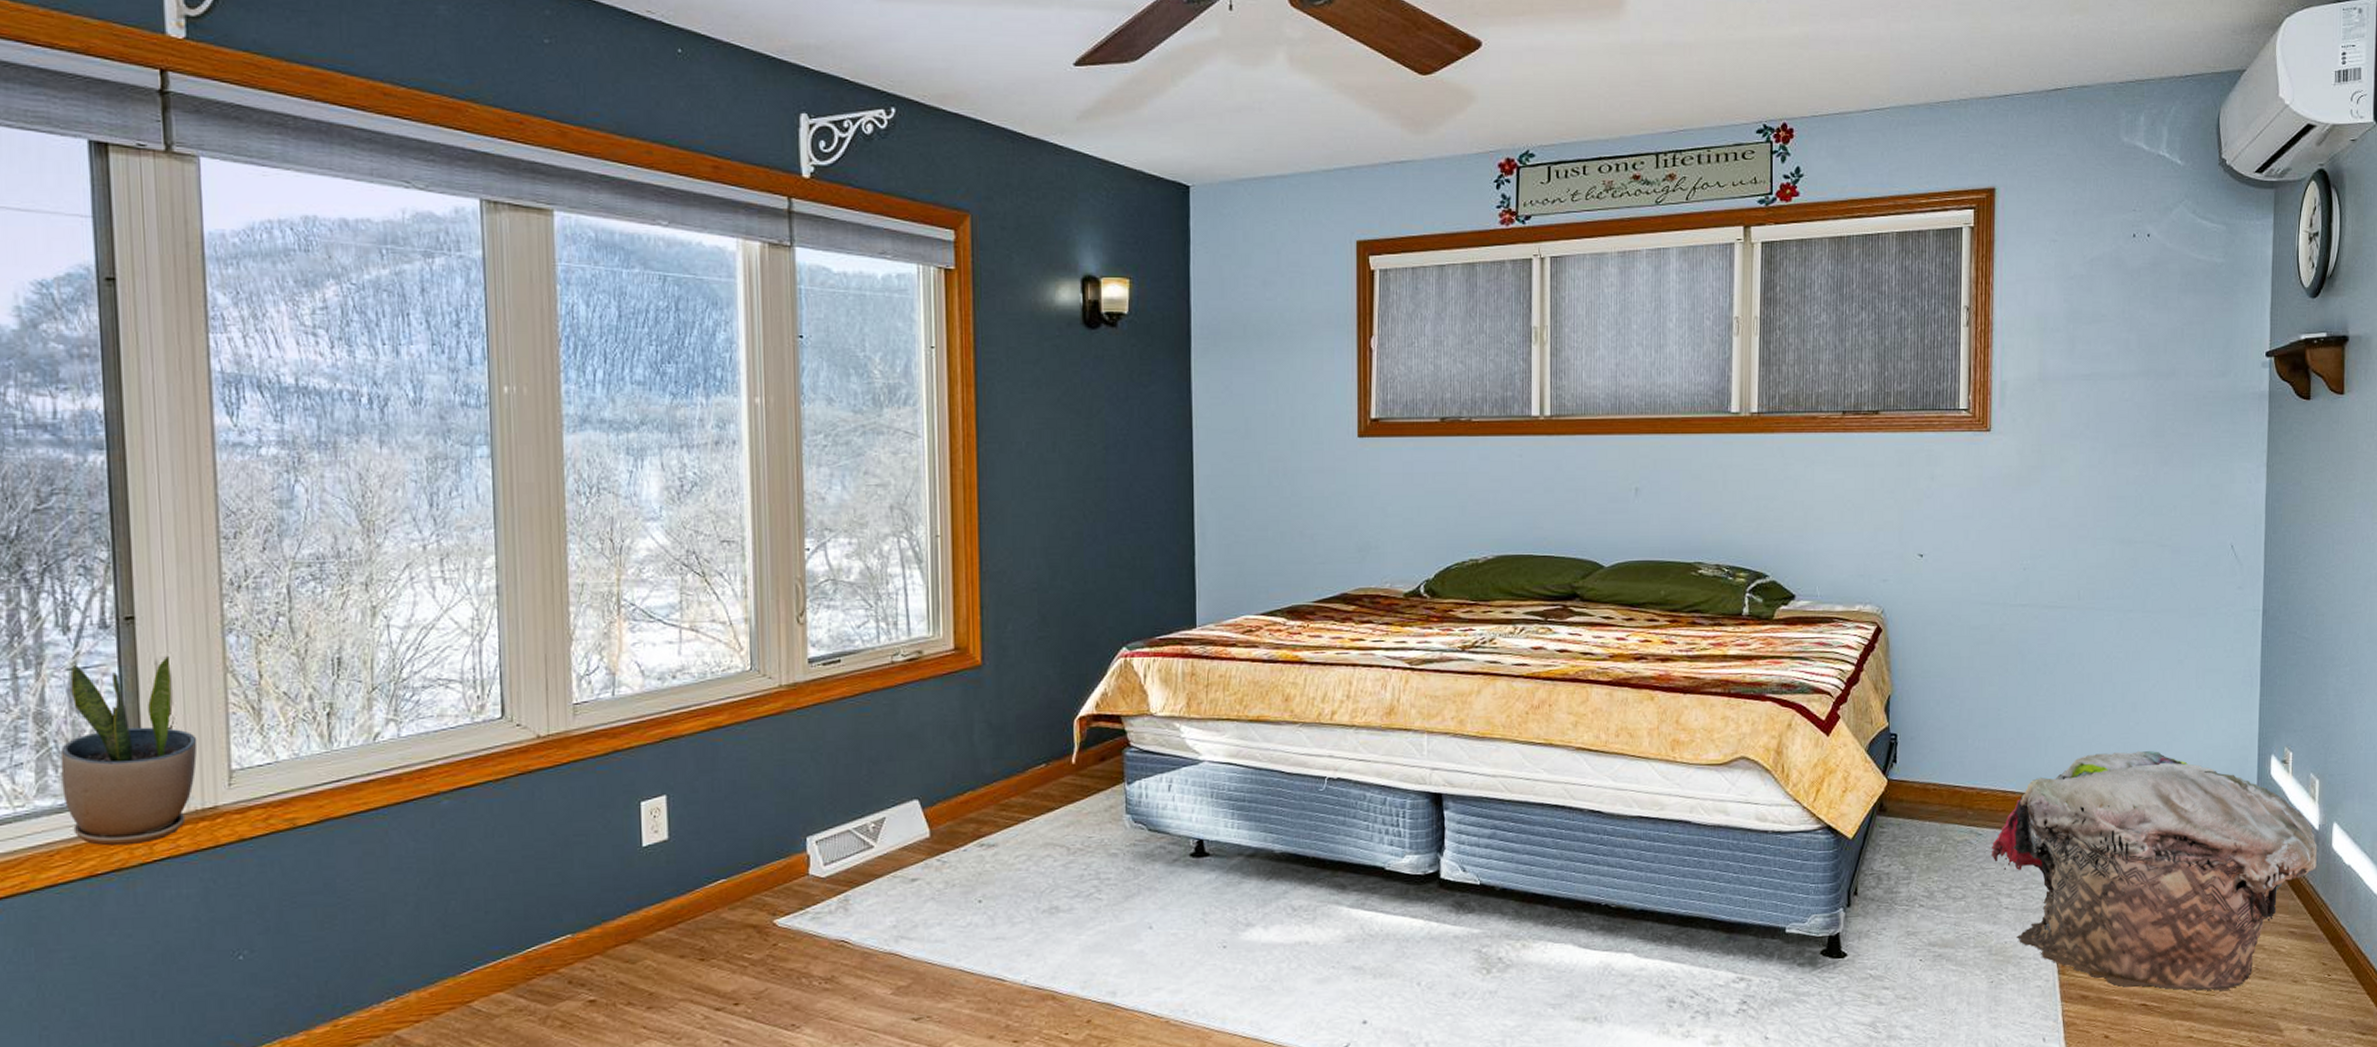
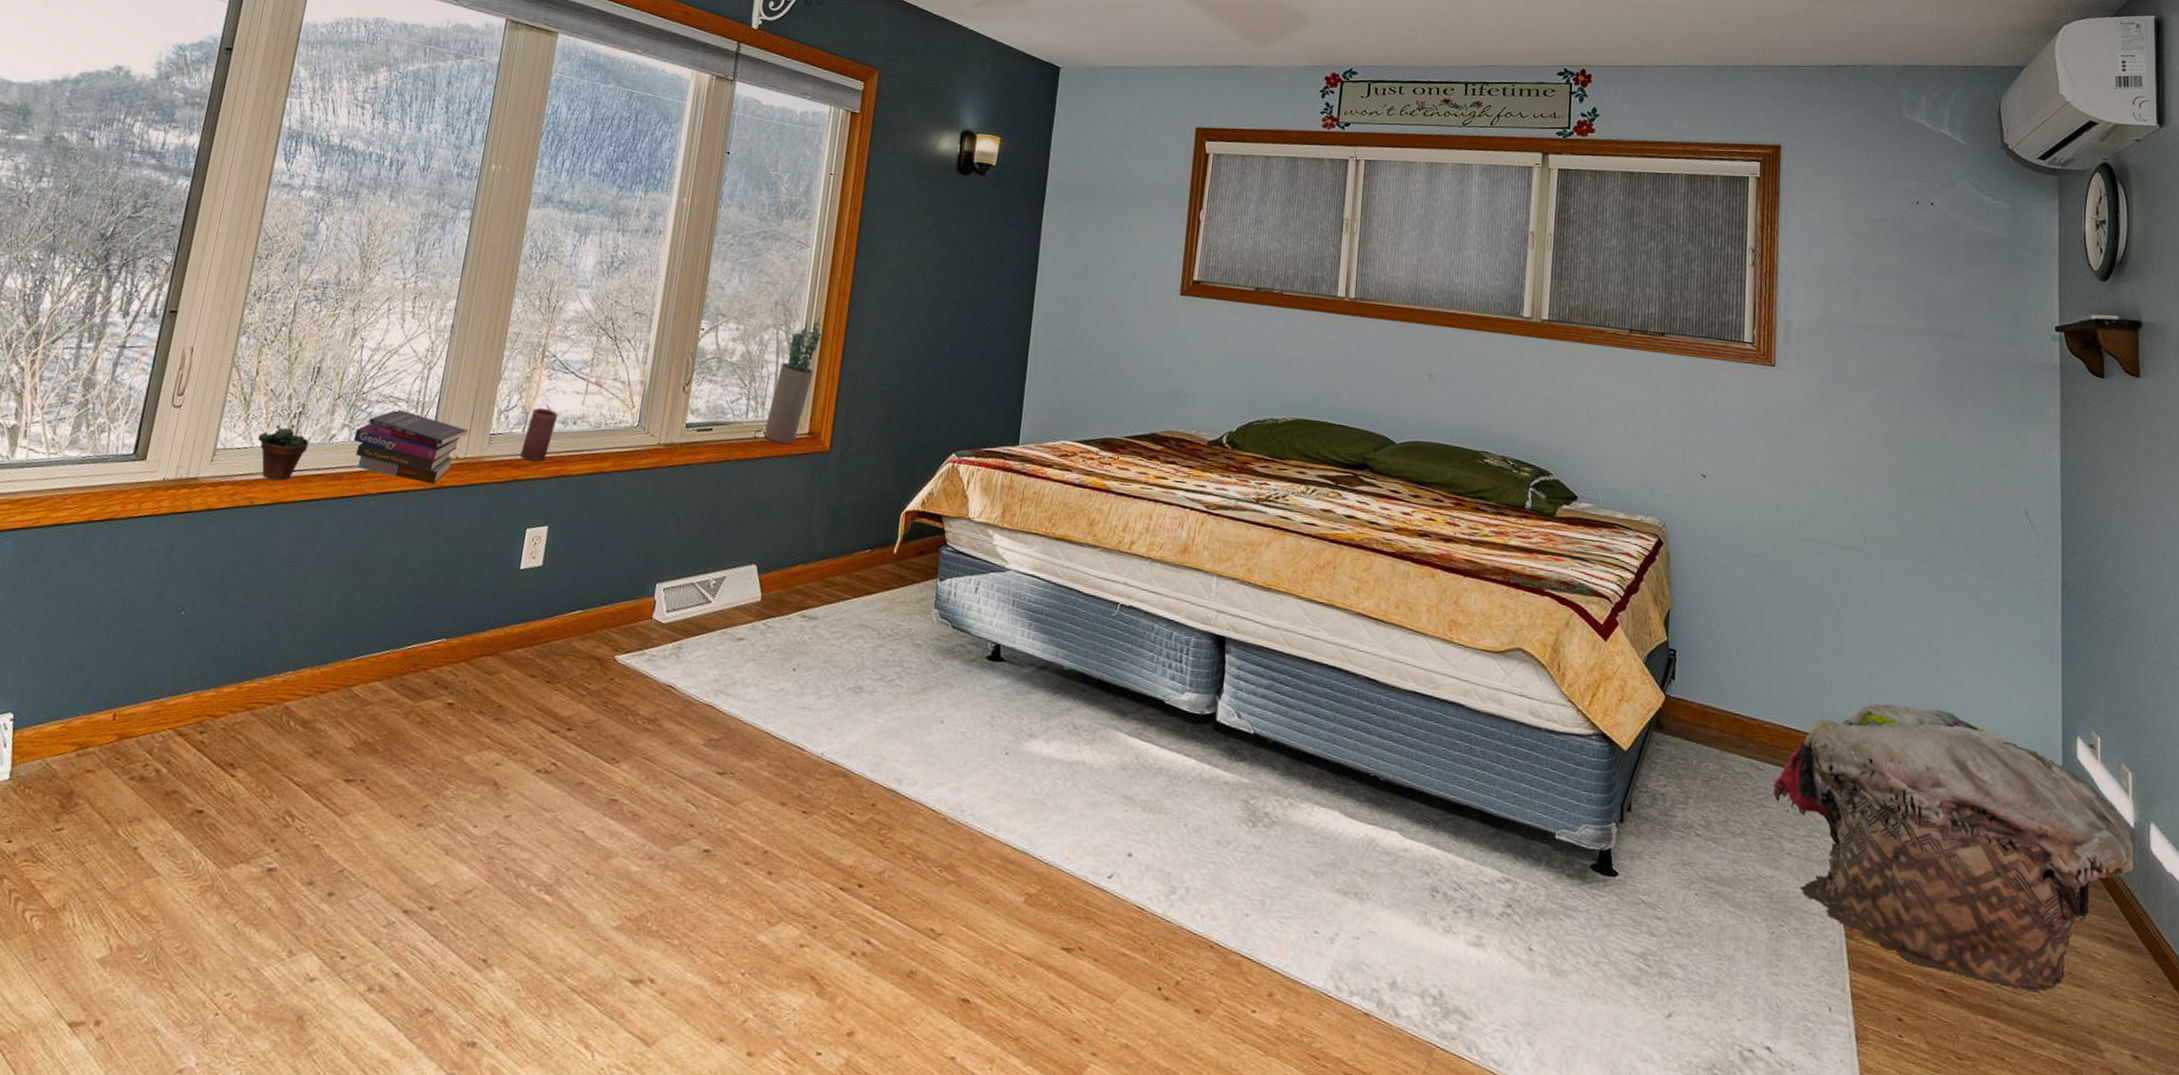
potted plant: present [60,657,198,846] -> none [86,344,198,501]
succulent plant: none [282,713,349,796] -> present [258,411,310,482]
books: none [404,692,545,771] -> present [353,409,469,485]
candle: none [615,665,651,729] -> present [520,407,558,463]
vase: none [901,516,952,666] -> present [763,316,822,445]

